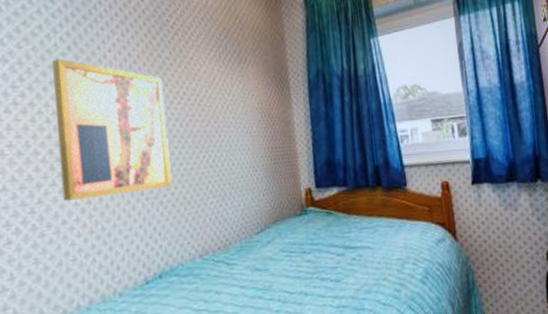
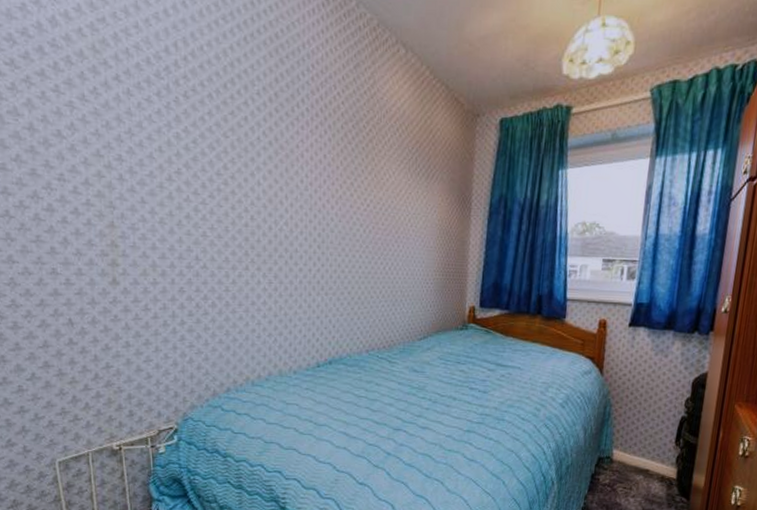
wall art: present [52,59,172,202] -> none [253,152,352,286]

